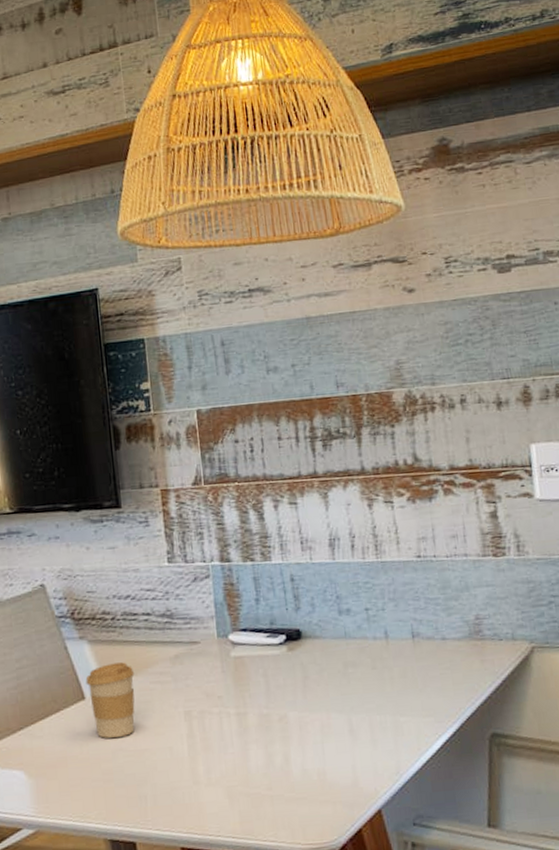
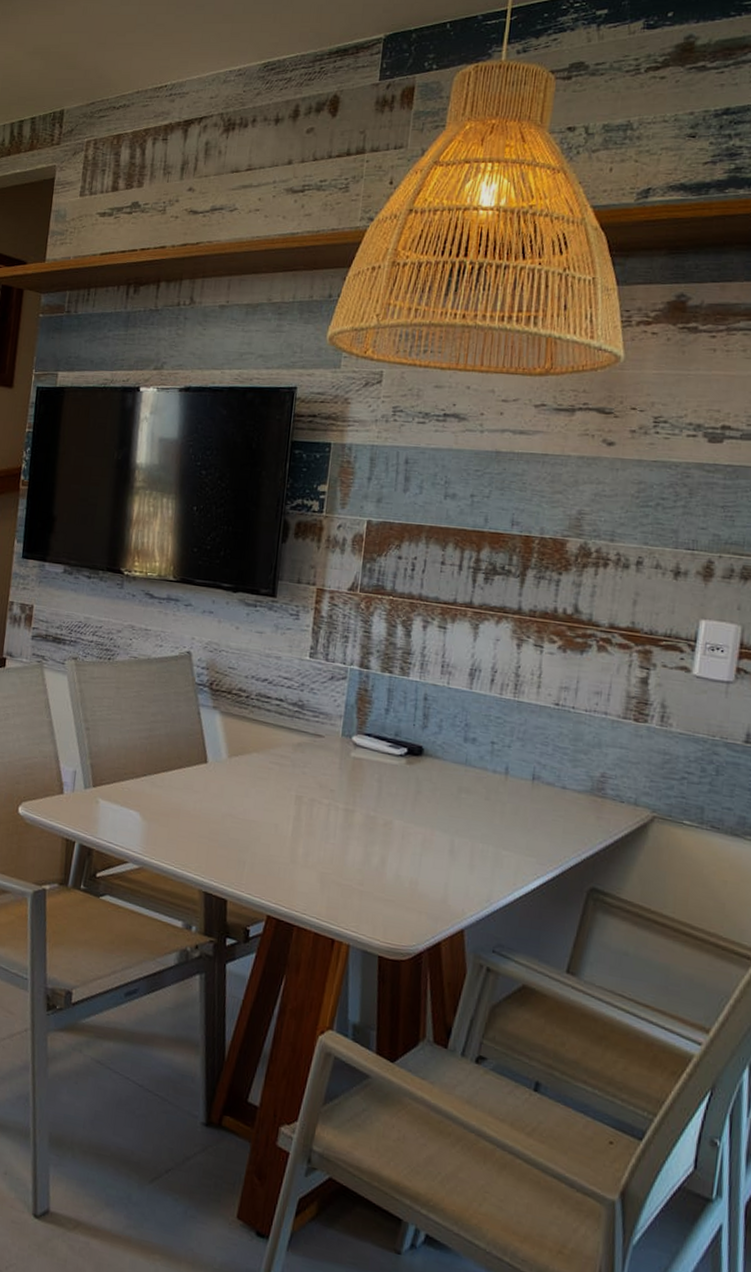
coffee cup: present [85,662,135,738] -> none [211,736,257,805]

